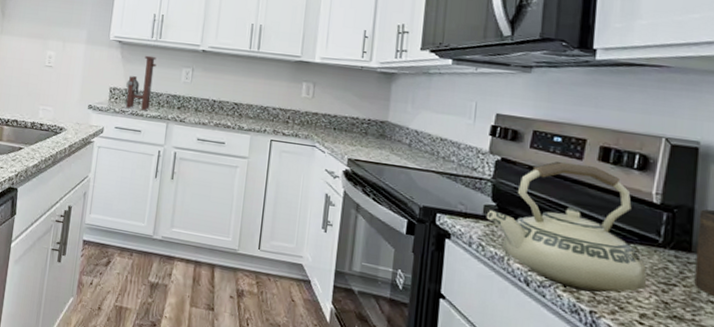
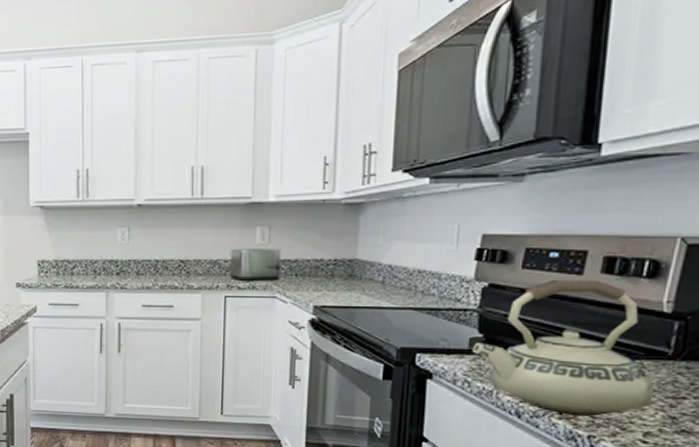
paper towel holder: present [126,55,157,111] -> none [55,219,87,282]
toaster: none [276,98,322,131] -> present [229,248,282,281]

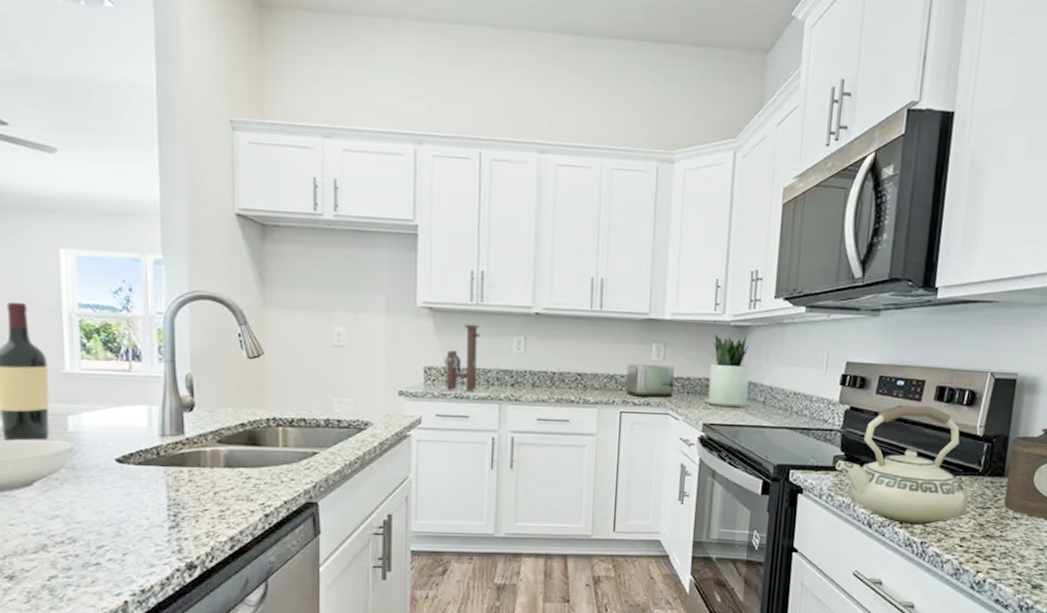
paper towel holder: none [55,219,87,282] -> present [444,323,481,392]
planter: none [314,212,369,289] -> present [704,335,752,408]

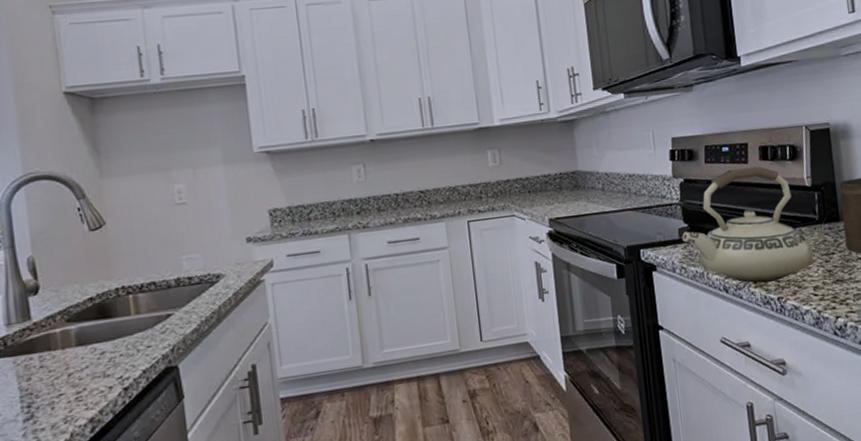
paper towel holder: present [444,323,481,392] -> none [288,160,323,230]
toaster: present [625,364,675,398] -> none [466,169,515,204]
planter: present [704,335,752,408] -> none [544,128,592,201]

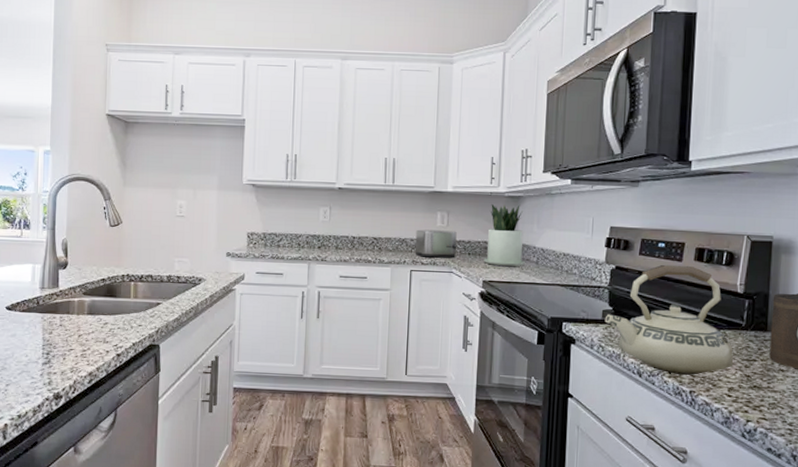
toaster: none [466,169,515,204] -> present [415,229,457,258]
planter: none [544,128,592,201] -> present [483,204,526,267]

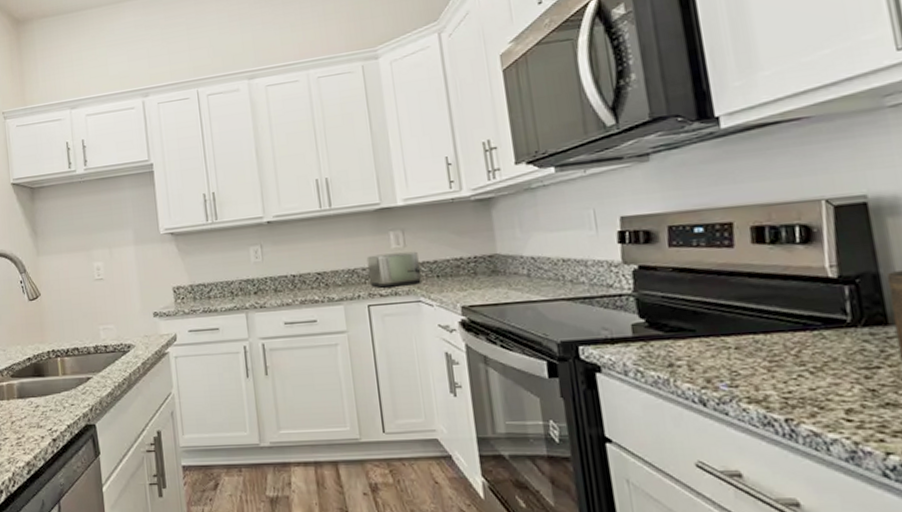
planter: present [483,204,526,267] -> none [454,207,514,286]
teakettle: present [604,264,734,376] -> none [636,250,846,399]

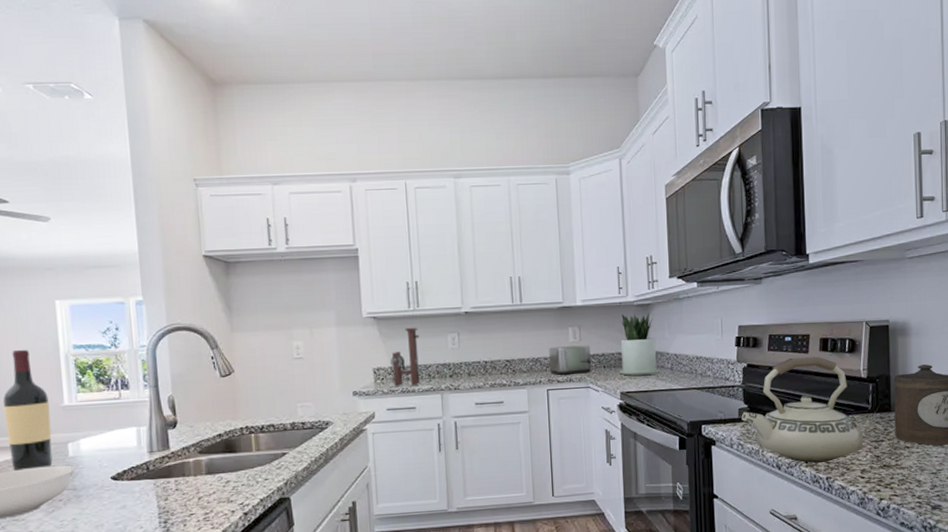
paper towel holder: none [190,241,222,307] -> present [390,327,420,387]
planter: none [454,207,514,286] -> present [619,312,661,376]
teakettle: none [636,250,846,399] -> present [741,356,864,464]

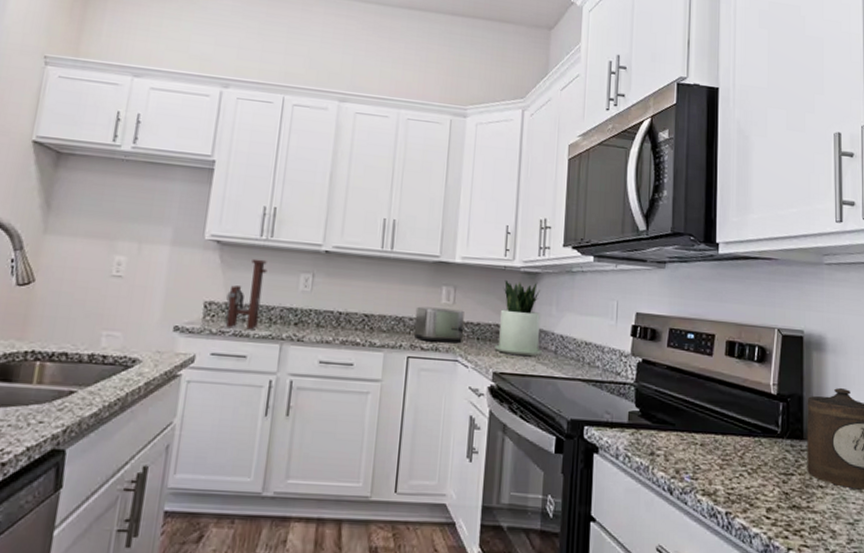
teakettle: present [741,356,864,464] -> none [631,358,771,494]

